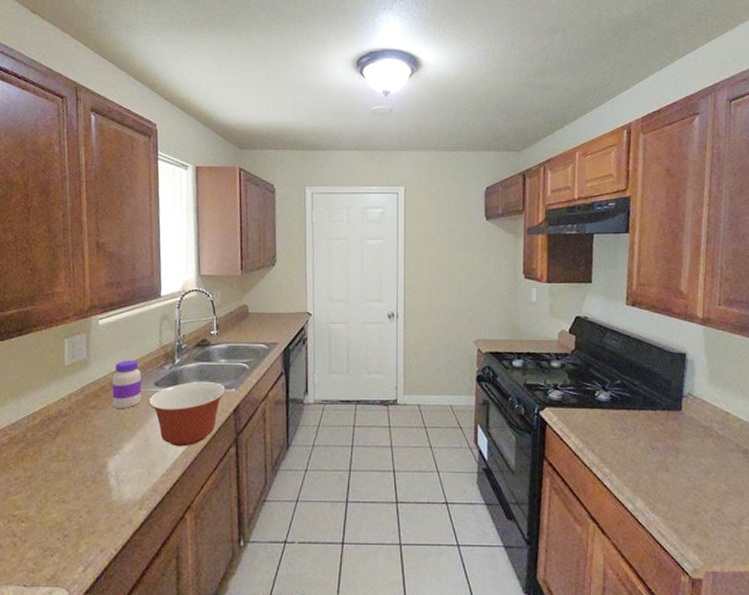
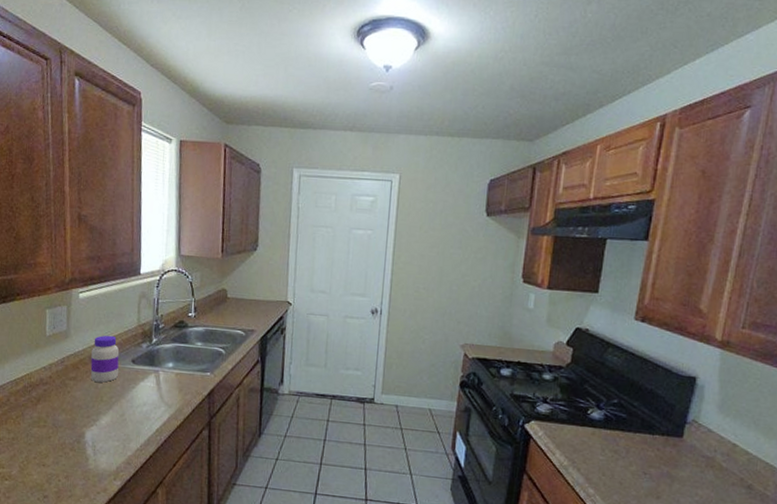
mixing bowl: present [148,382,226,447] -> none [125,362,201,425]

